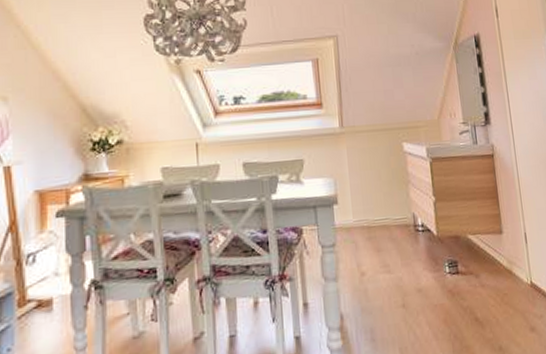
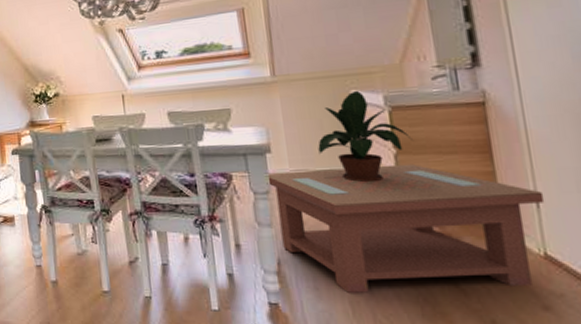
coffee table: none [333,210,530,340] -> present [267,163,545,293]
potted plant: none [376,142,446,230] -> present [318,90,412,183]

